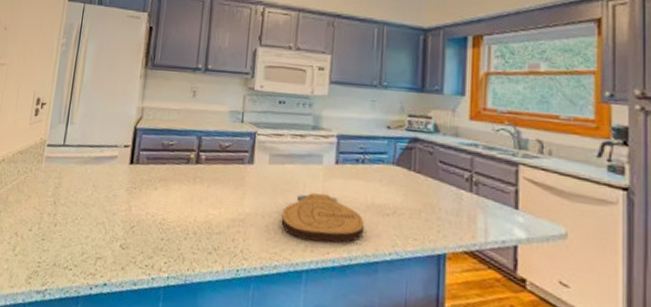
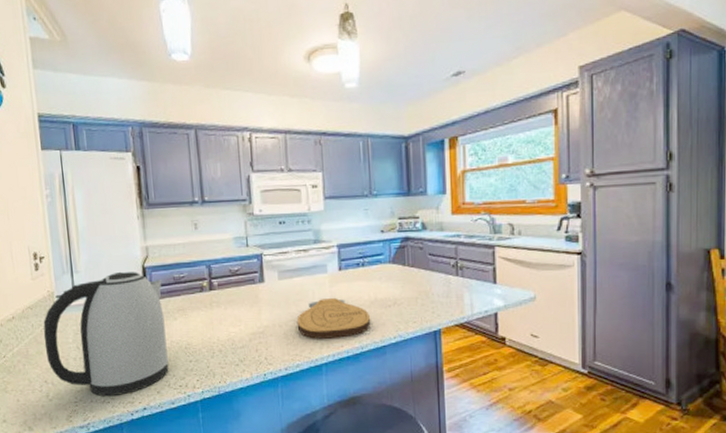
kettle: none [23,129,151,264] -> present [43,271,169,397]

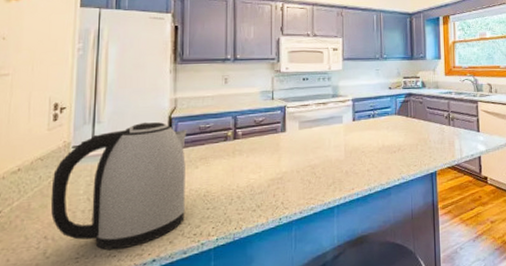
cutting board: present [296,298,371,339] -> none [313,145,379,183]

